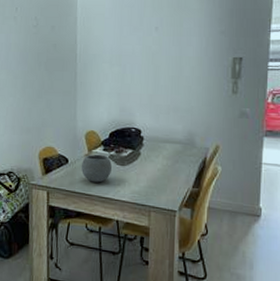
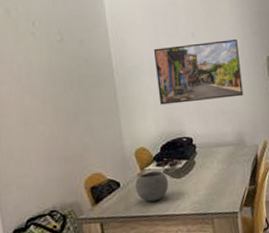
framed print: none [114,37,202,96] -> present [153,39,244,105]

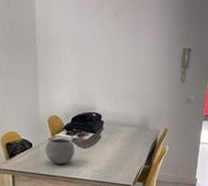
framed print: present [153,39,244,105] -> none [76,22,158,84]

